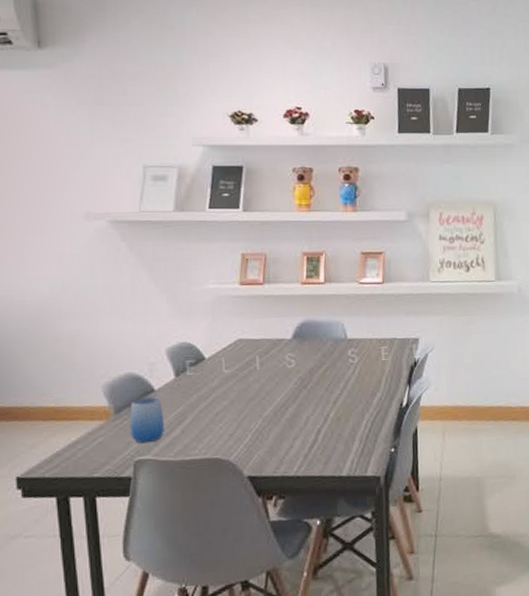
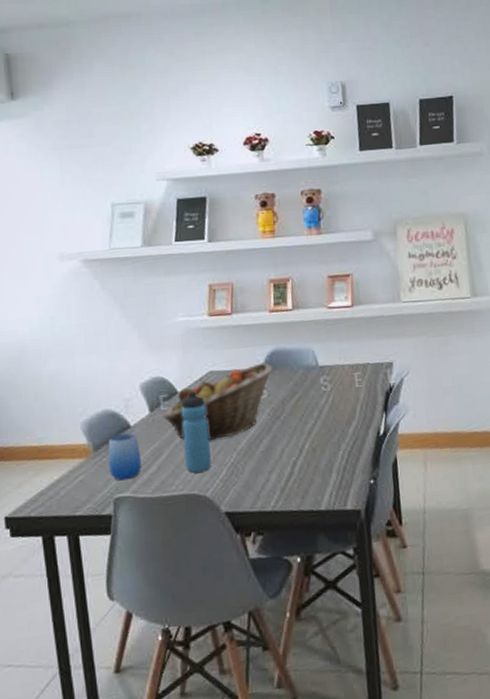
fruit basket: none [188,333,302,407] -> present [163,362,273,441]
water bottle: none [207,358,236,438] -> present [181,391,212,473]

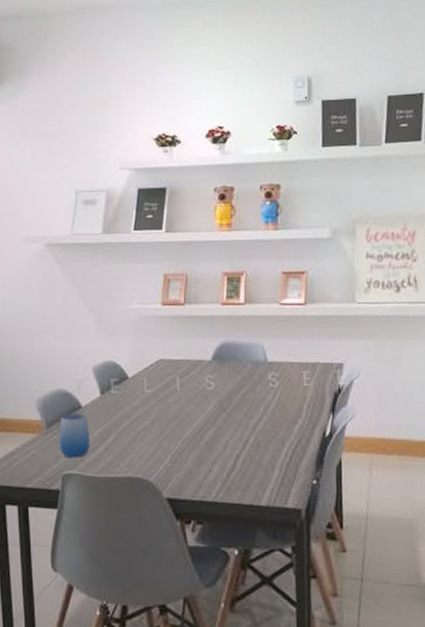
fruit basket: present [163,362,273,441] -> none [112,354,222,428]
water bottle: present [181,391,212,473] -> none [130,378,156,457]

